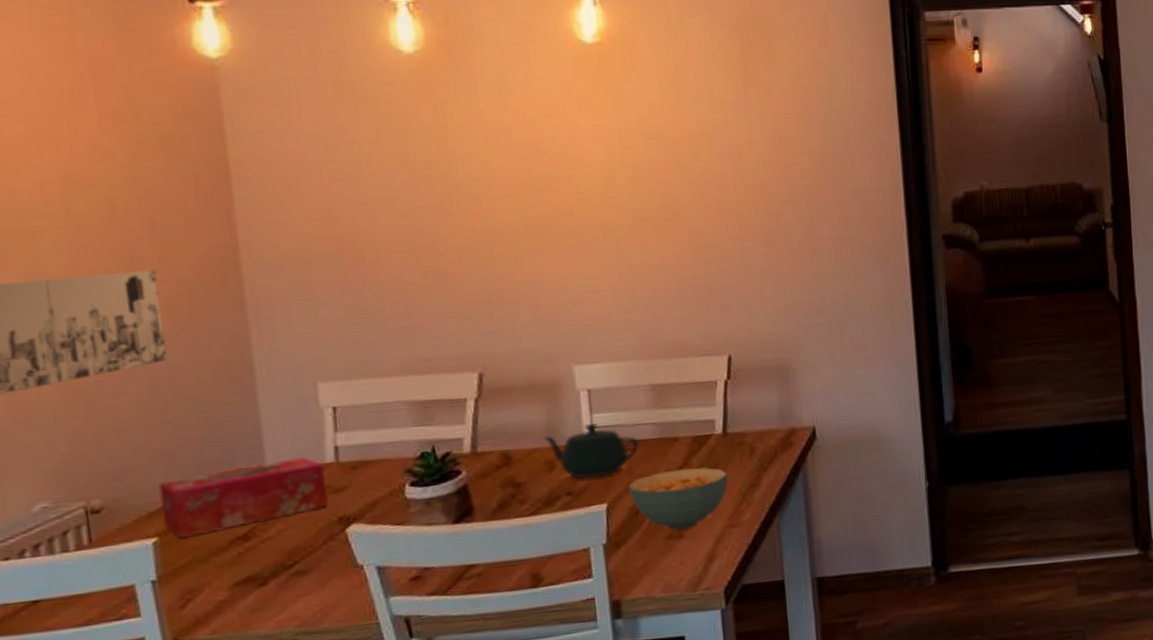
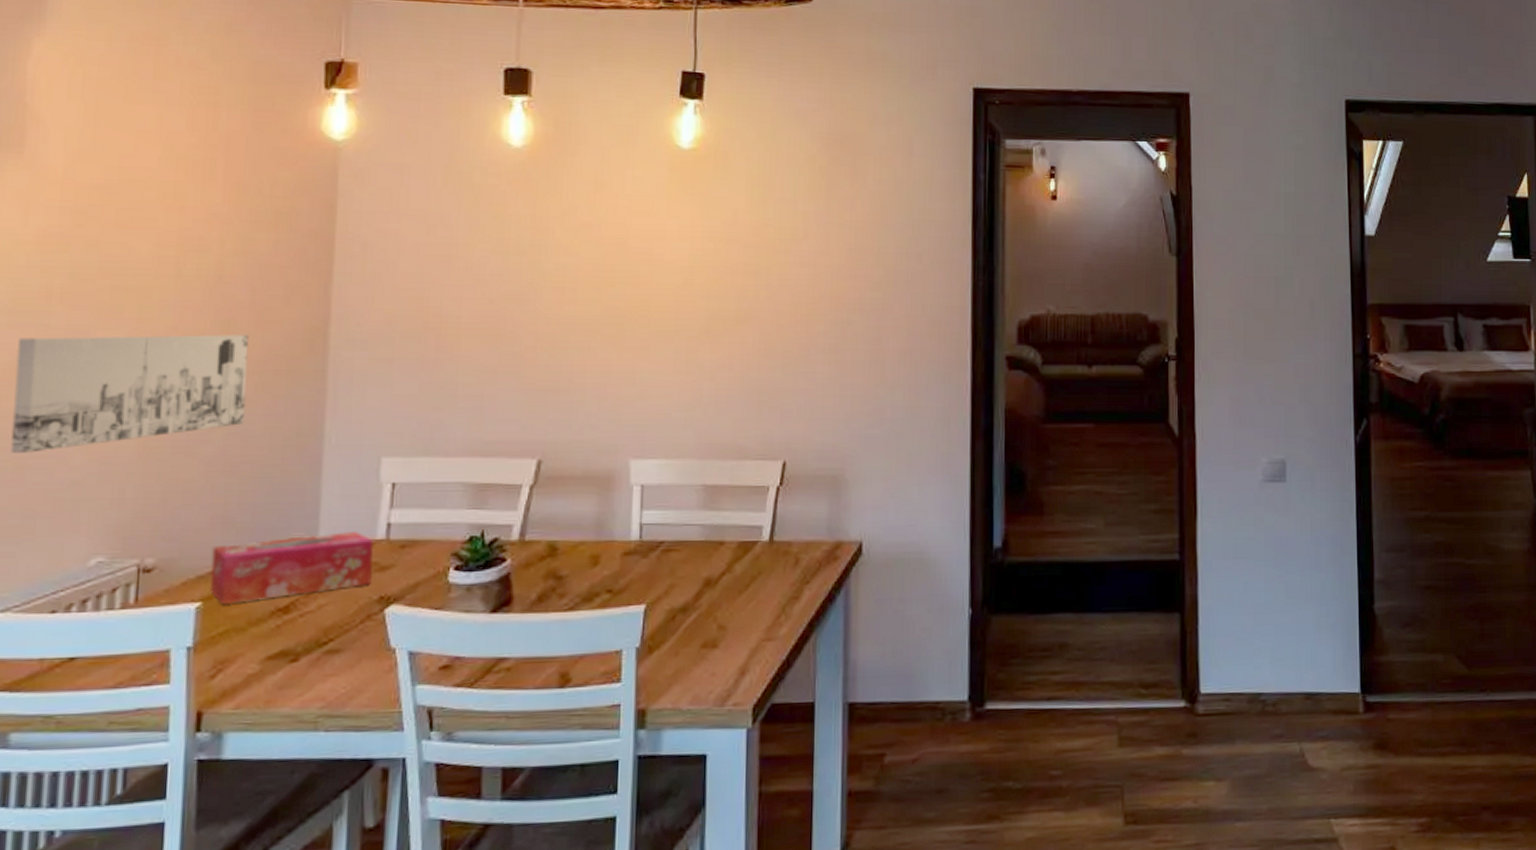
teapot: present [543,423,639,479] -> none [591,520,684,577]
cereal bowl: present [628,467,728,530] -> none [669,574,769,638]

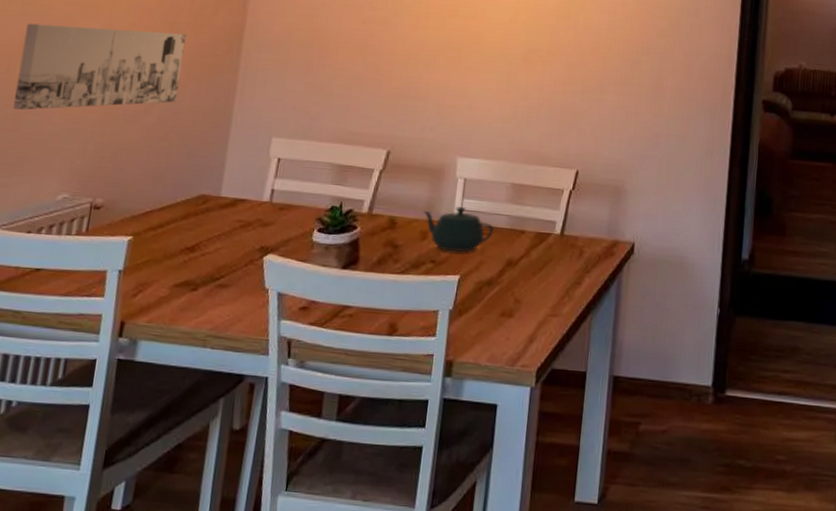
tissue box: present [209,530,375,605] -> none [139,192,261,241]
teapot: none [591,520,684,577] -> present [423,207,494,252]

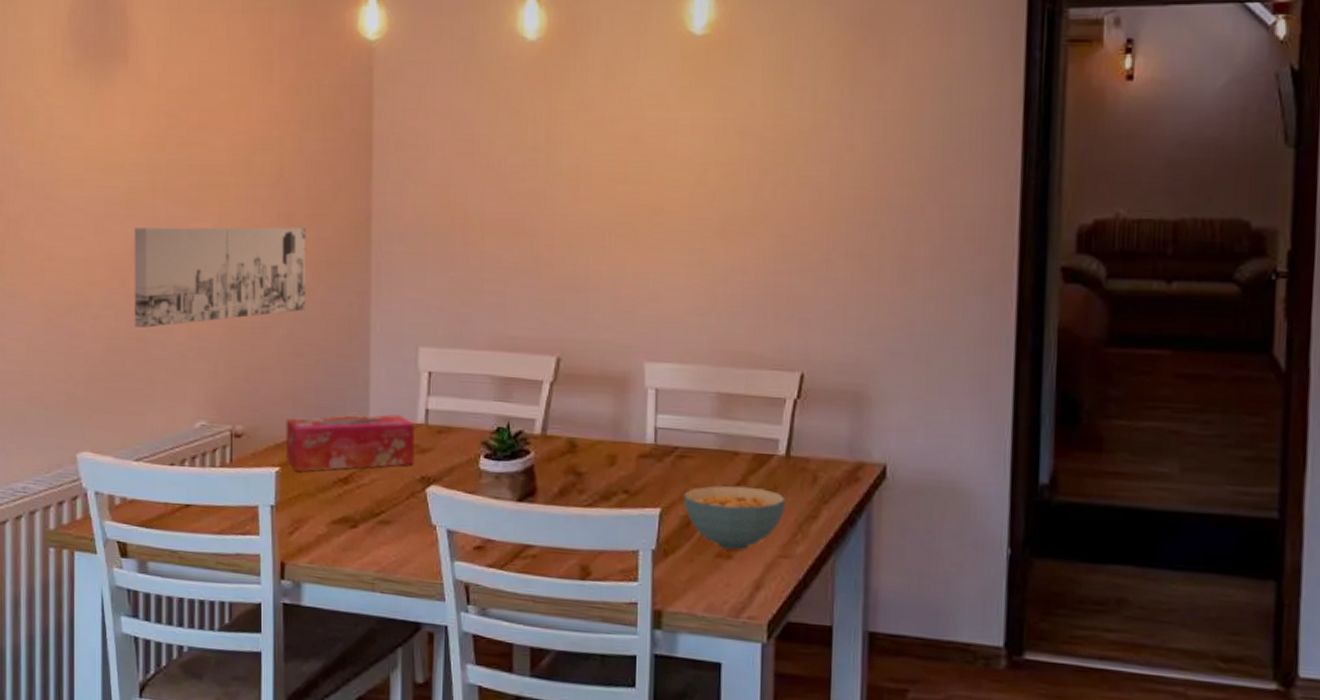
tissue box: none [139,192,261,241] -> present [285,413,416,472]
teapot: present [423,207,494,252] -> none [608,424,698,480]
cereal bowl: none [478,257,558,310] -> present [683,485,786,550]

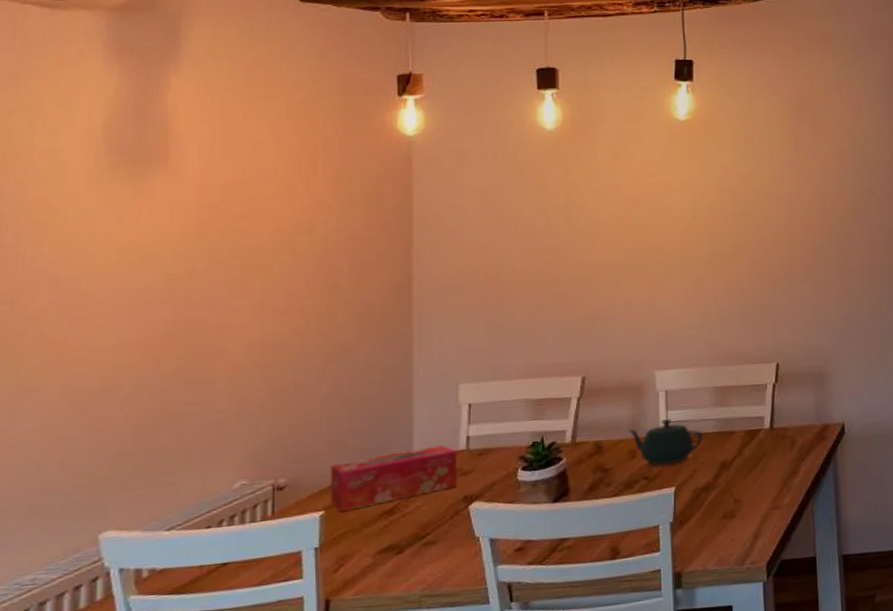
wall art: present [134,227,306,328] -> none [169,294,350,403]
teapot: none [608,424,698,480] -> present [628,419,703,466]
cereal bowl: present [683,485,786,550] -> none [693,457,773,511]

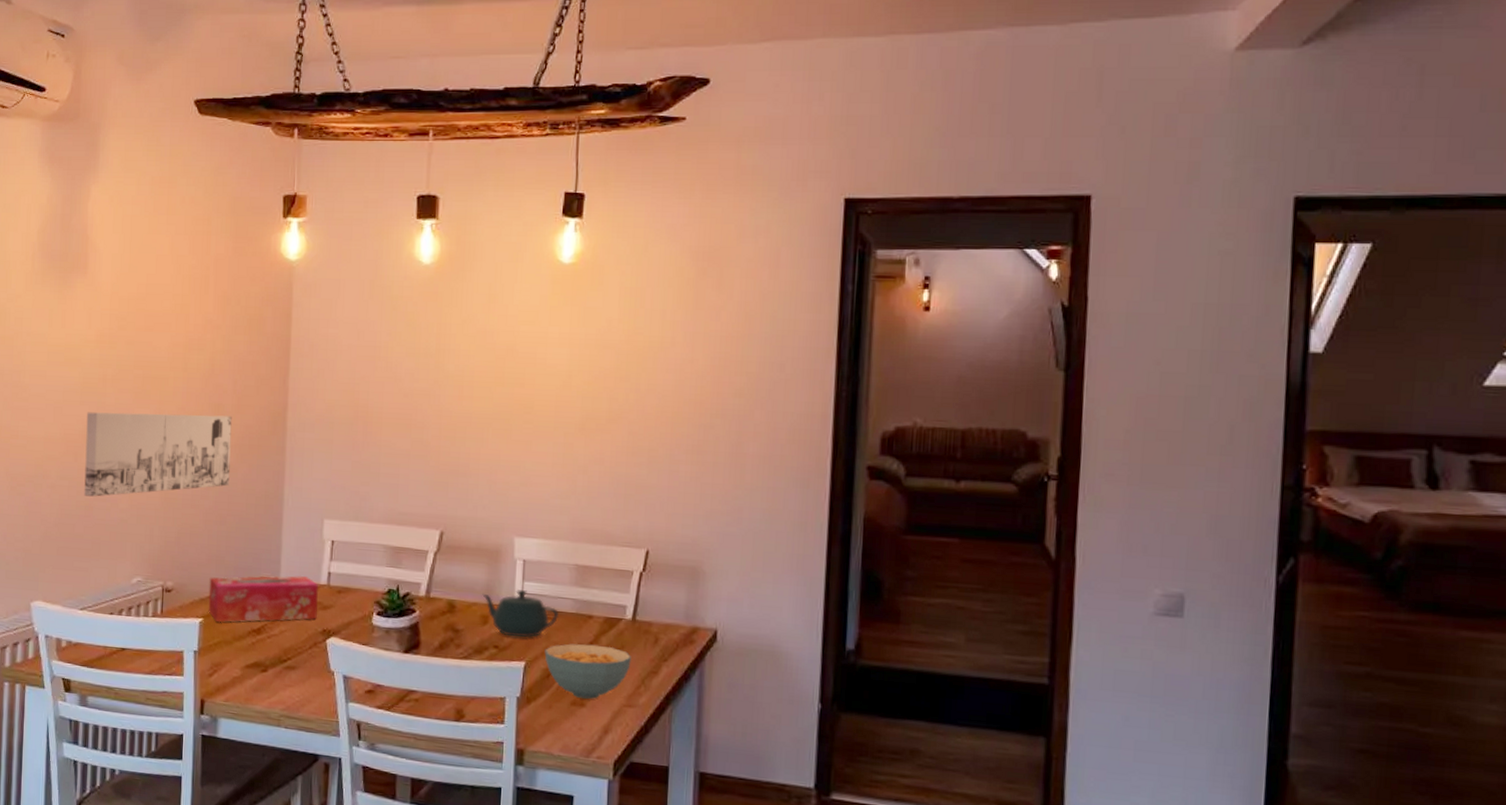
wall art: none [169,294,350,403] -> present [84,412,232,497]
cereal bowl: none [693,457,773,511] -> present [544,643,631,699]

